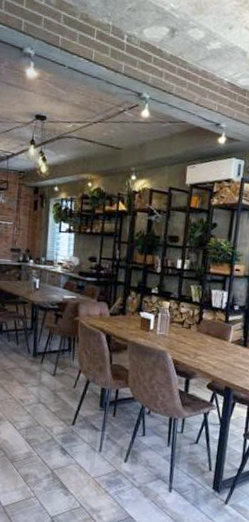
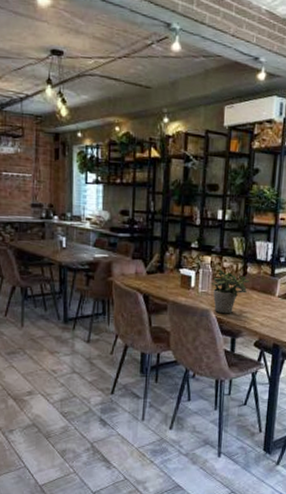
potted plant: none [168,314,205,356] -> present [210,269,250,314]

